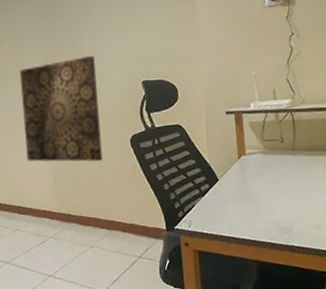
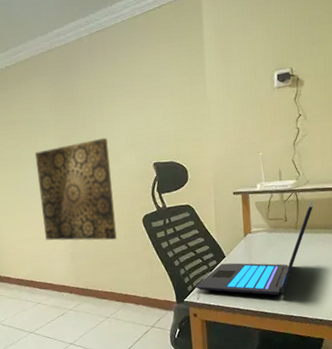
laptop: none [186,121,311,223] -> present [194,200,314,295]

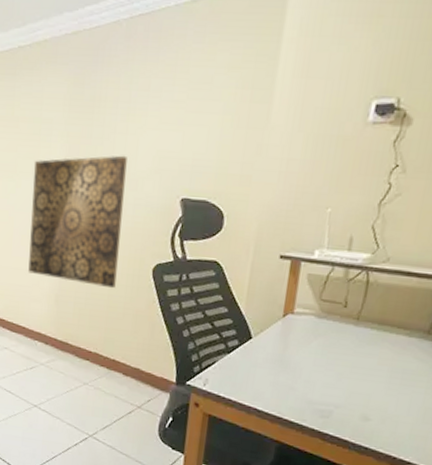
laptop: present [194,200,314,295] -> none [203,286,391,402]

